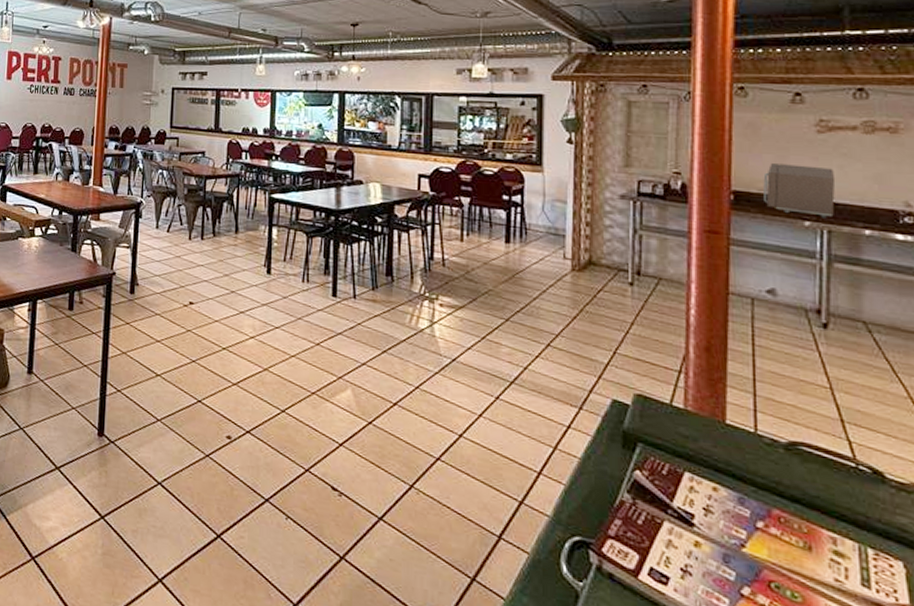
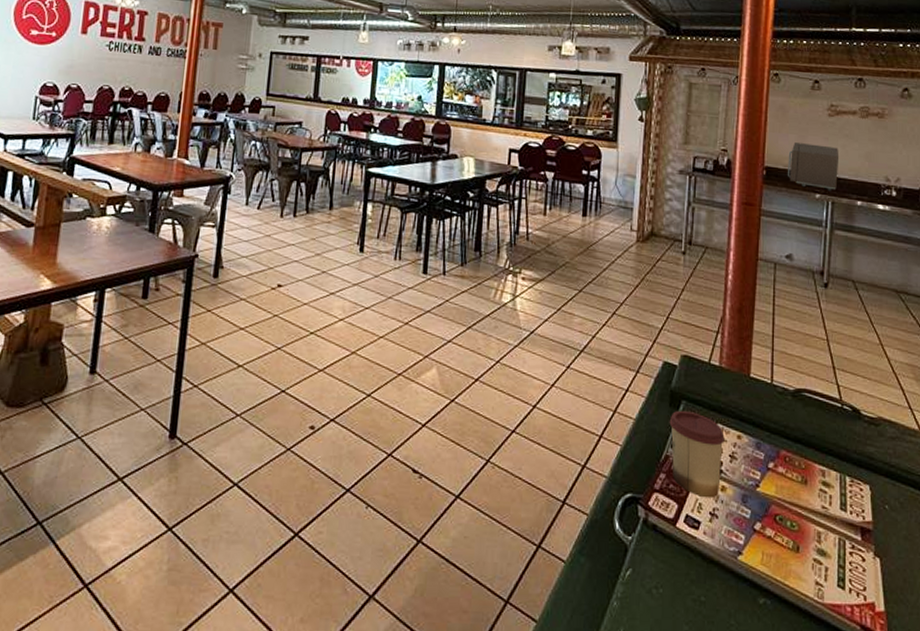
cup: none [623,453,696,554] -> present [669,410,725,499]

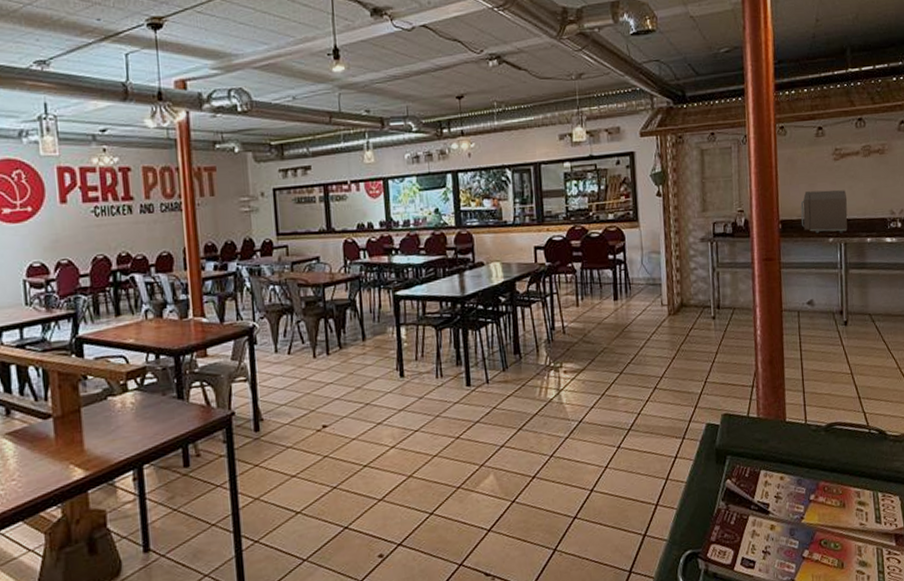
cup: present [669,410,725,499] -> none [717,464,769,540]

